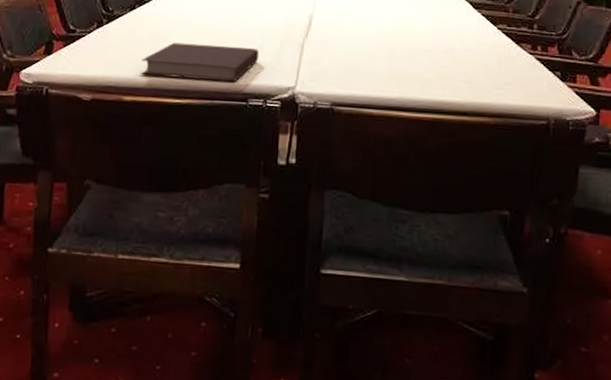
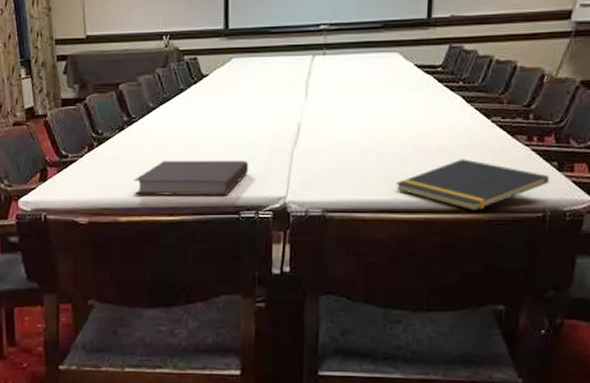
notepad: none [404,62,553,115] -> present [396,159,549,212]

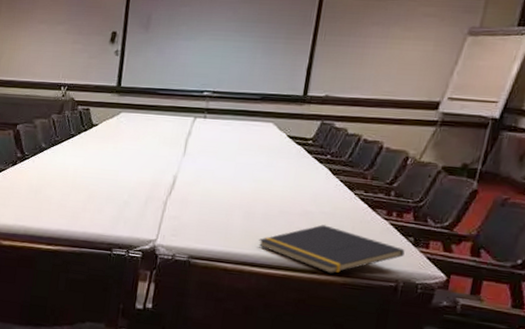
notebook: present [134,160,249,195] -> none [18,195,126,233]

